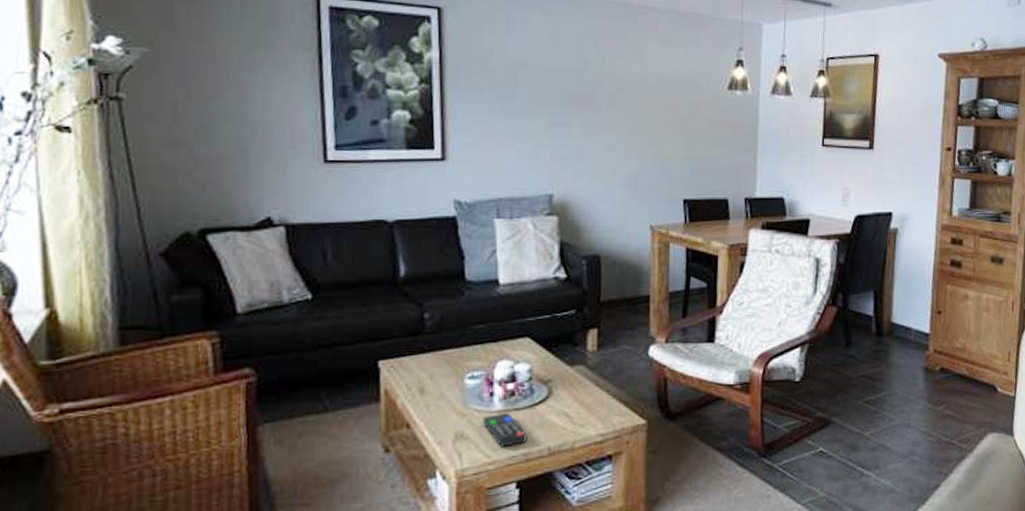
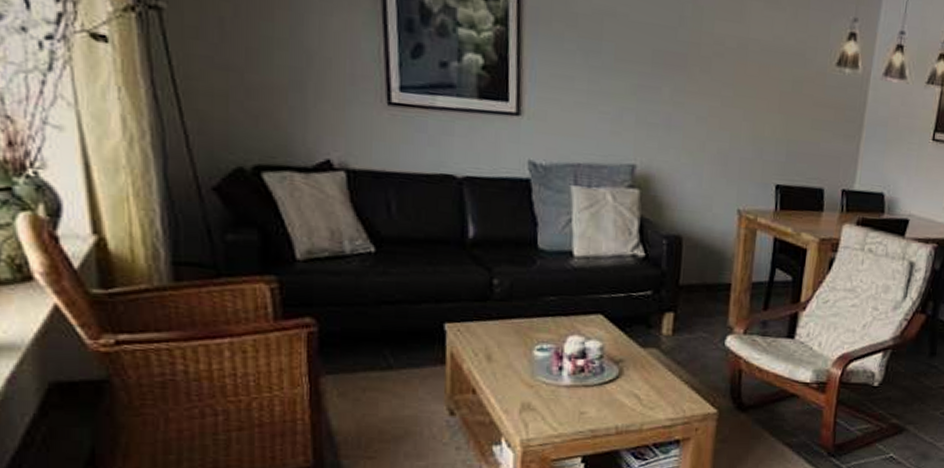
remote control: present [483,413,527,447] -> none [551,388,595,422]

